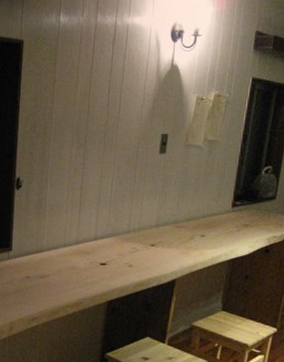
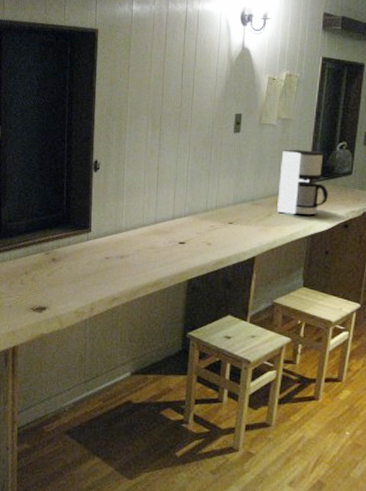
coffee maker: none [199,172,251,240] -> present [277,149,328,216]

